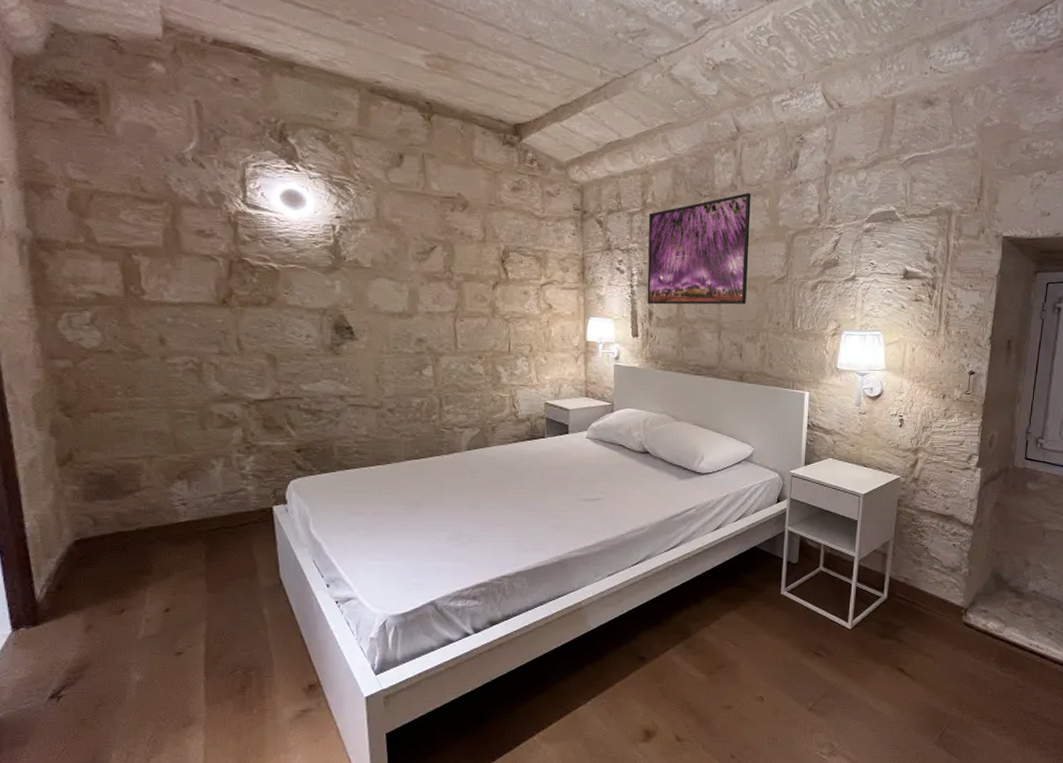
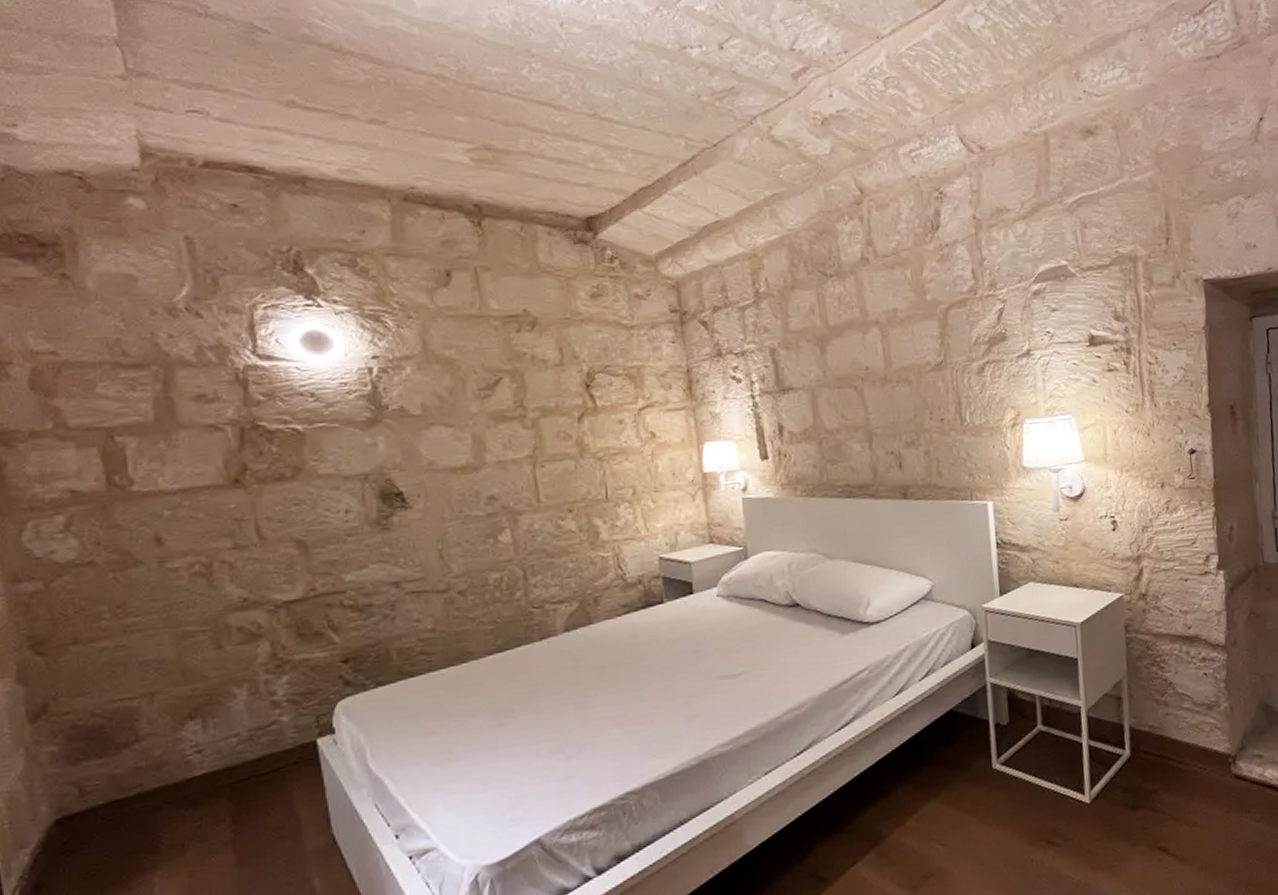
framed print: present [647,192,751,305] -> none [764,265,899,417]

